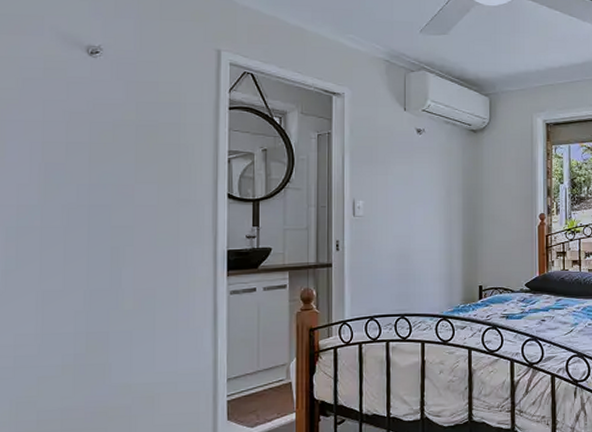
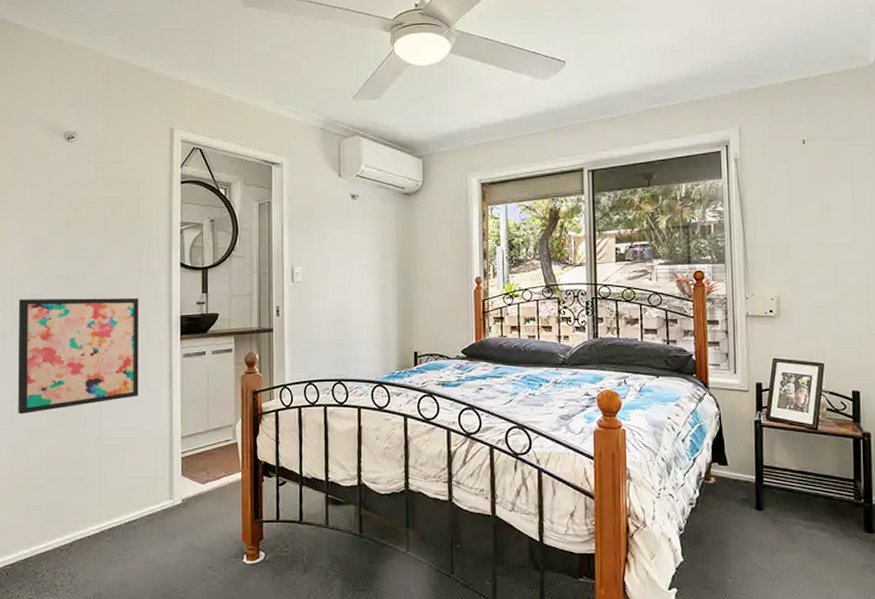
wall art: none [24,231,178,362] -> present [18,298,139,415]

